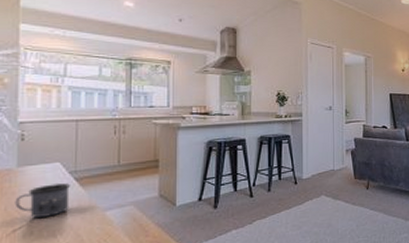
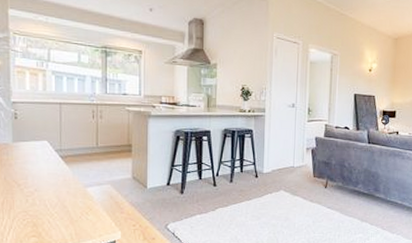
mug: present [15,183,71,218] -> none [12,160,58,188]

